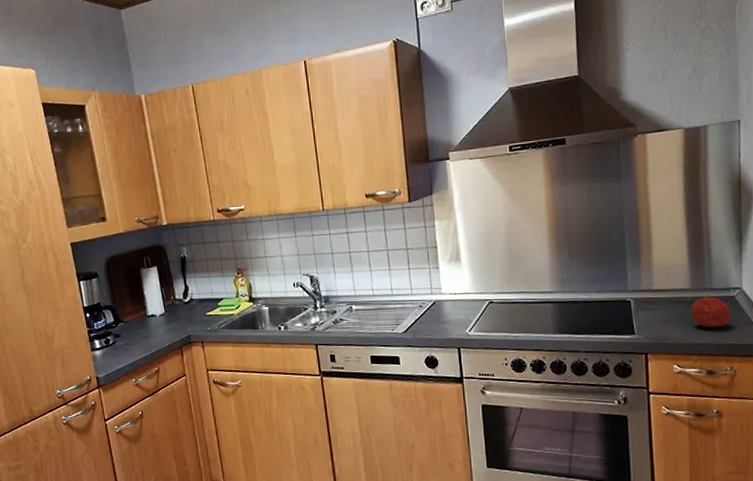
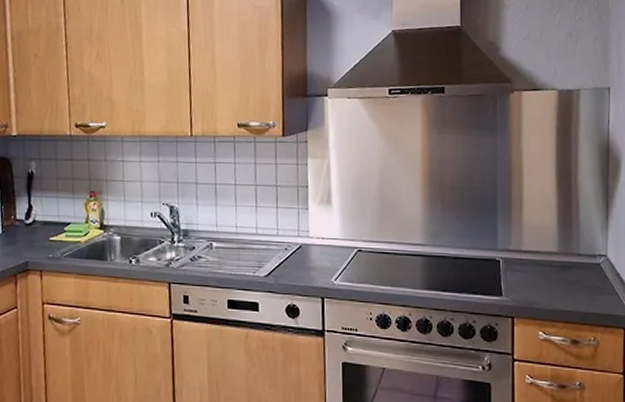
fruit: present [690,295,731,328] -> none [557,260,596,295]

